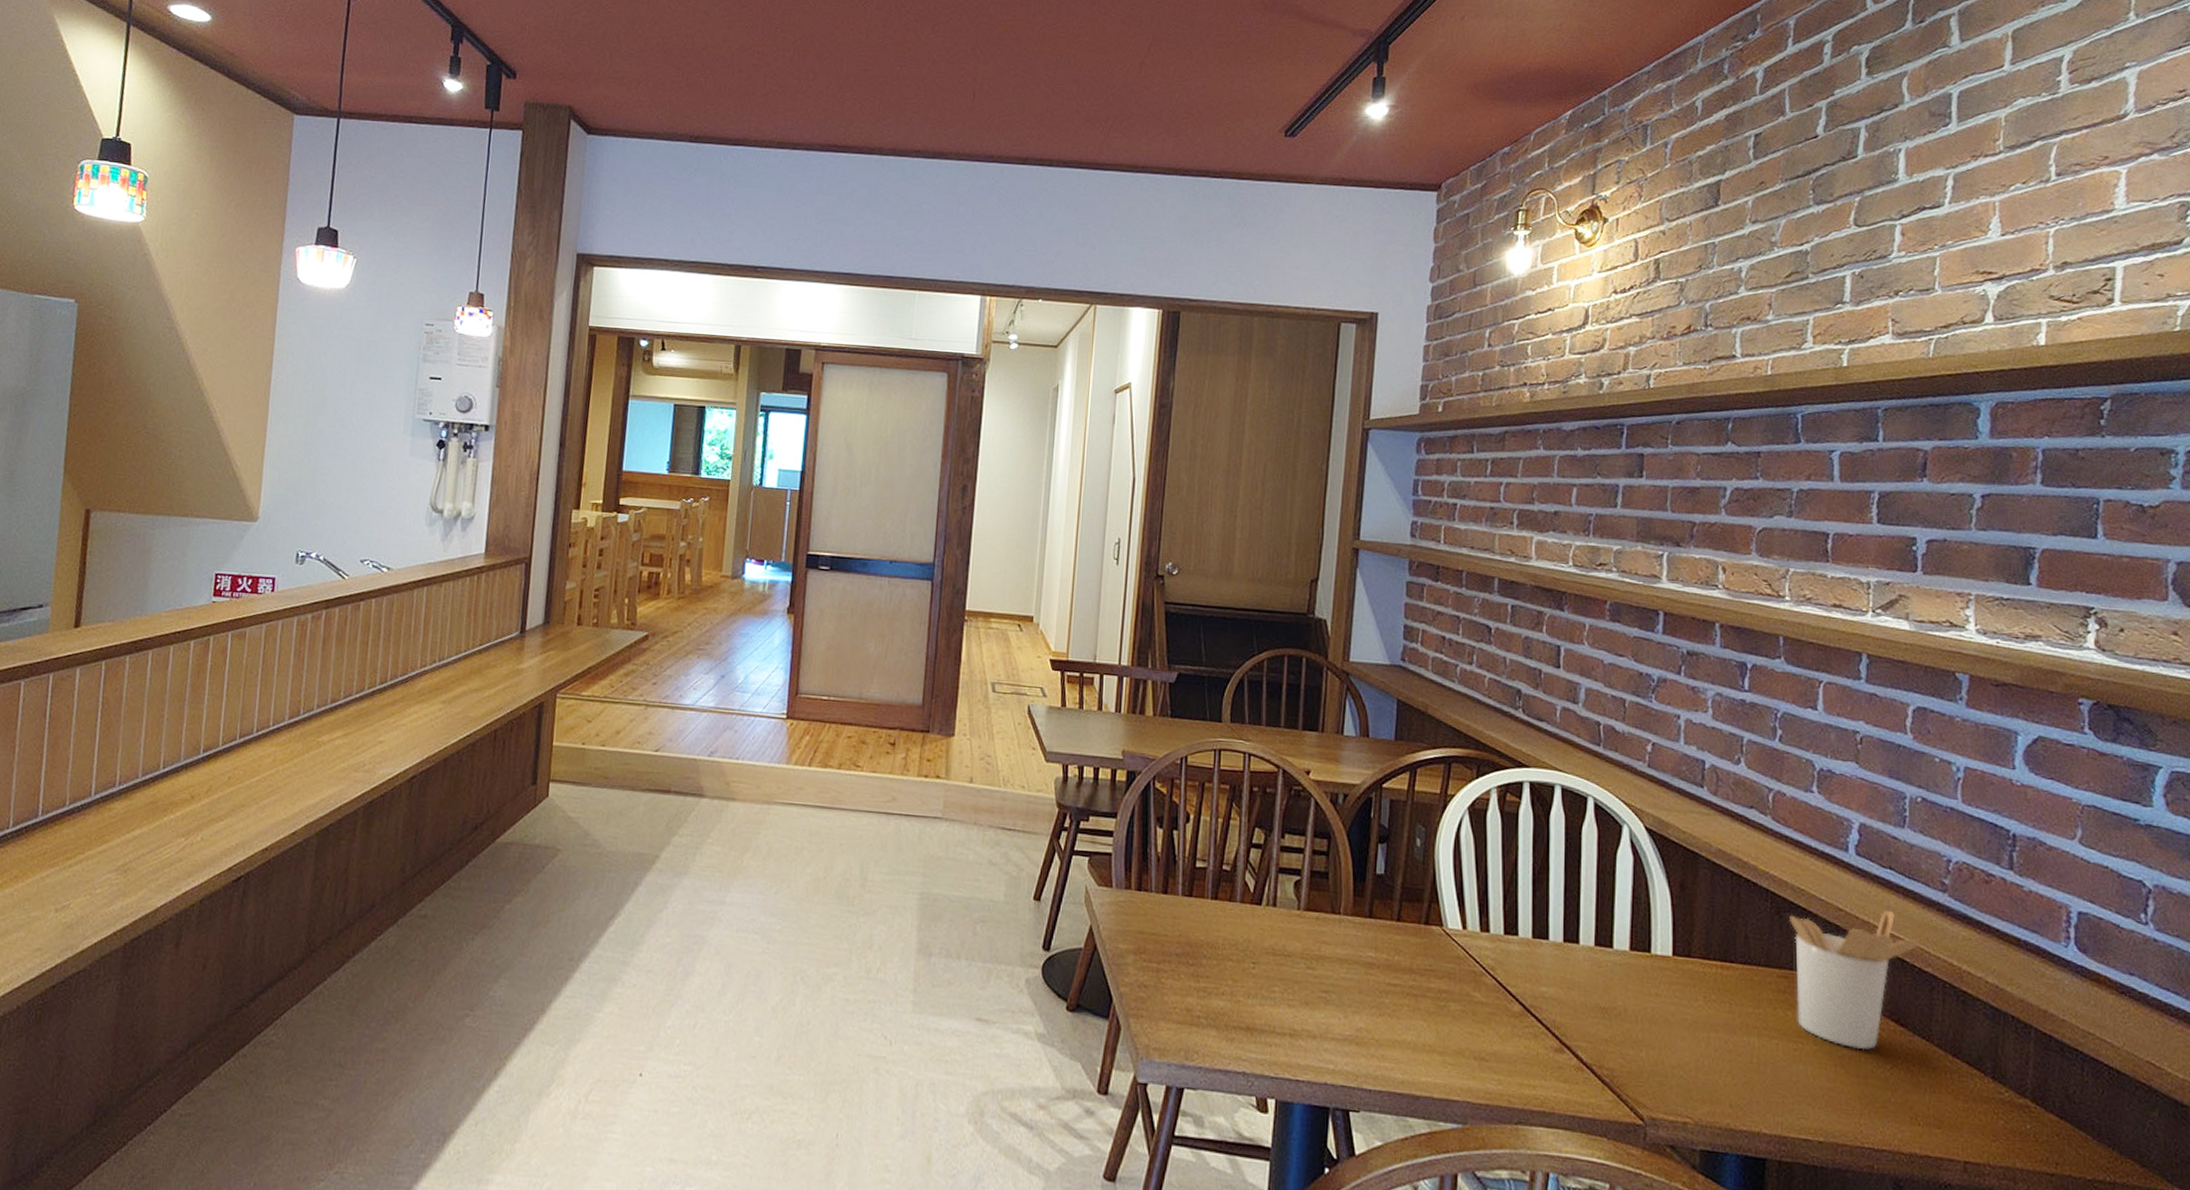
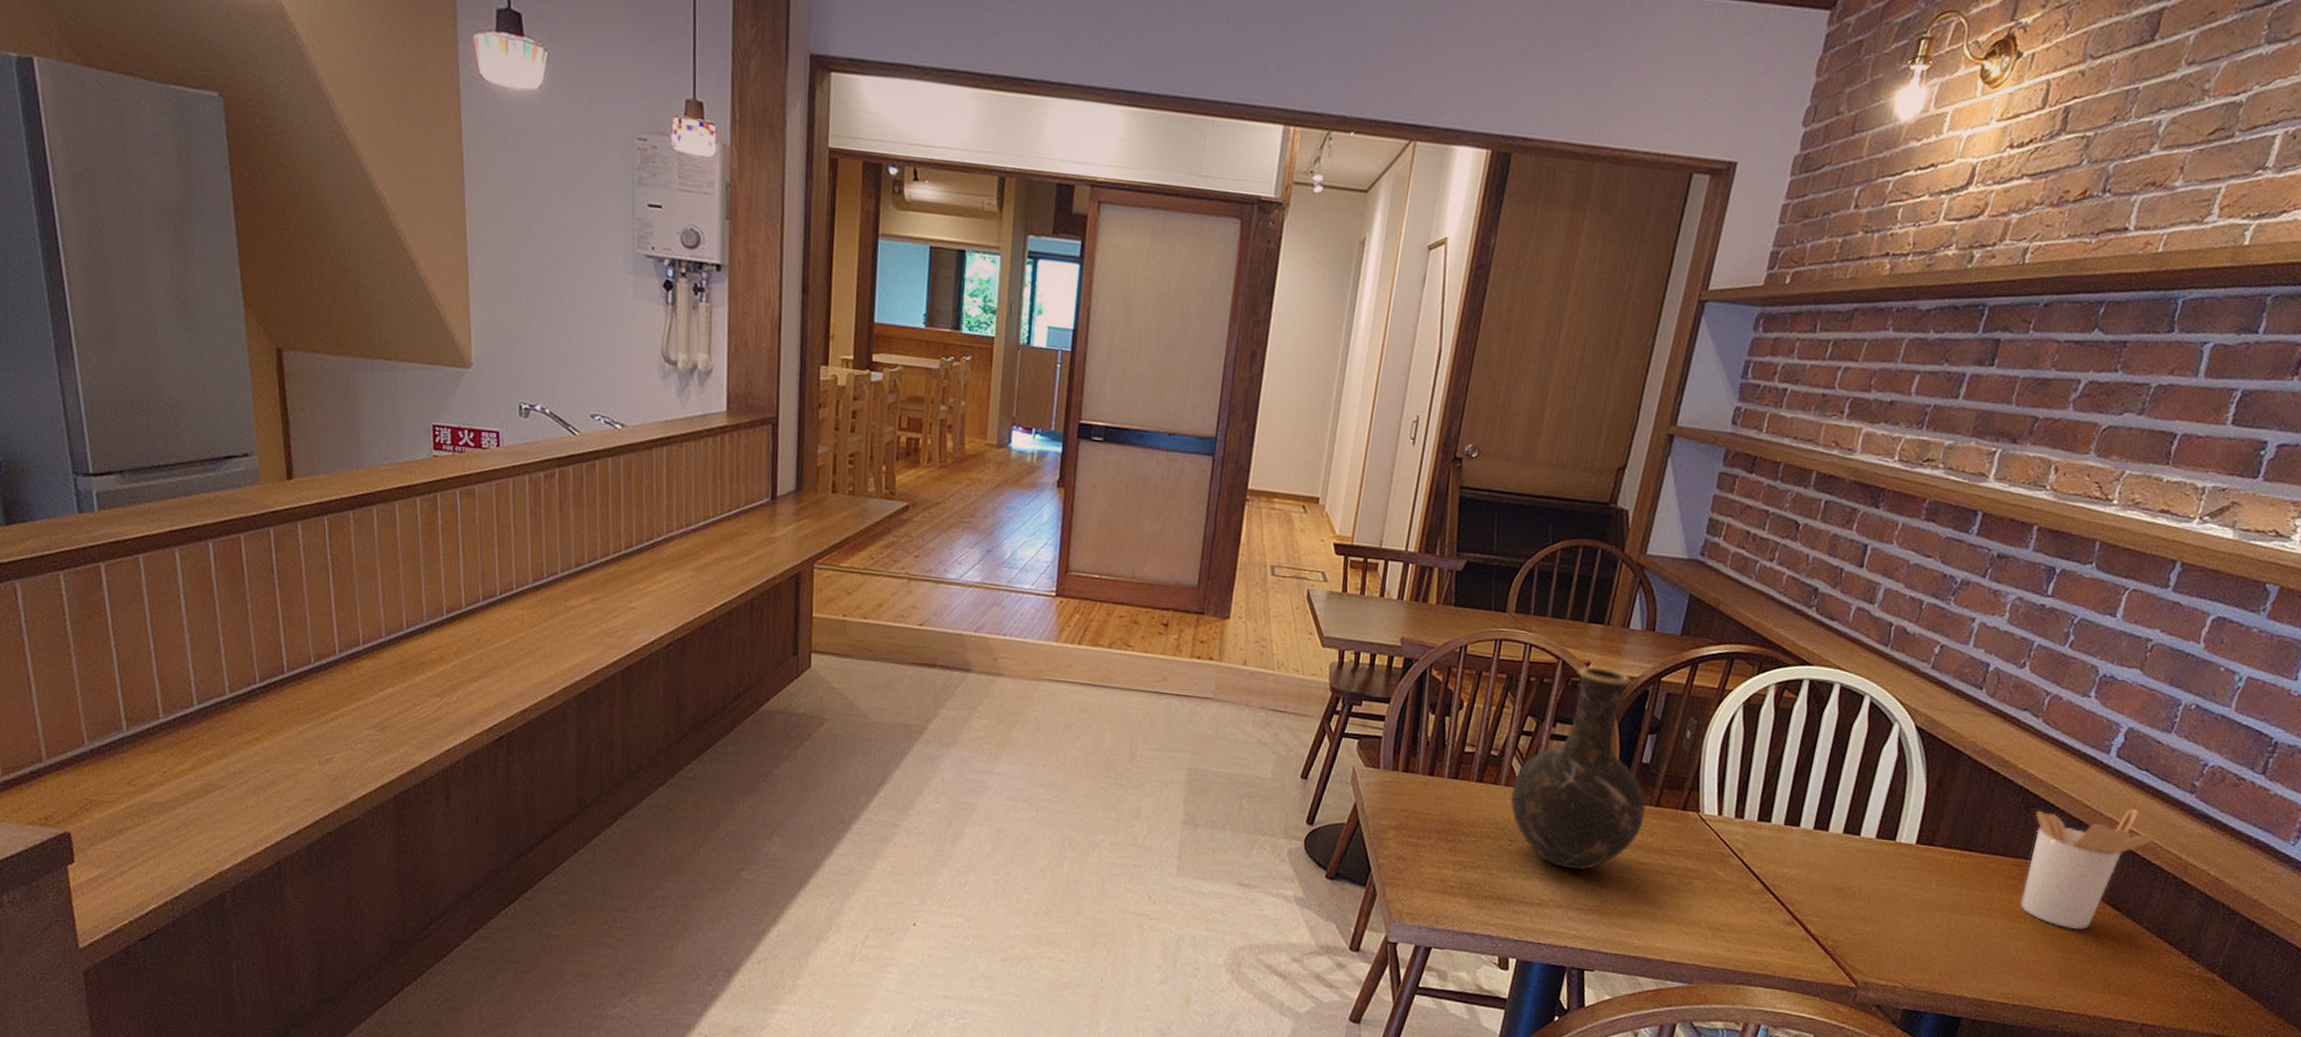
vase: none [1247,774,1388,995] -> present [1510,666,1646,870]

